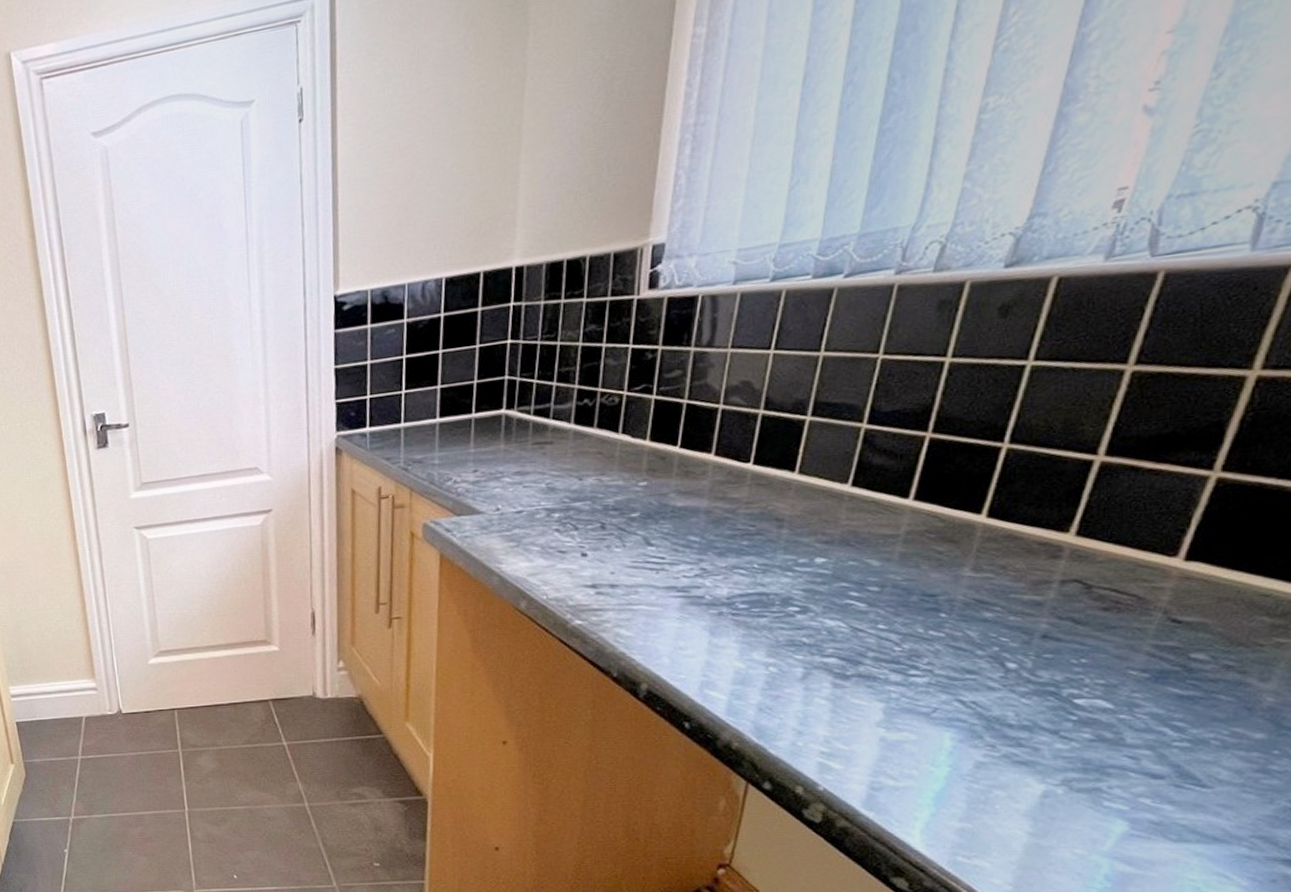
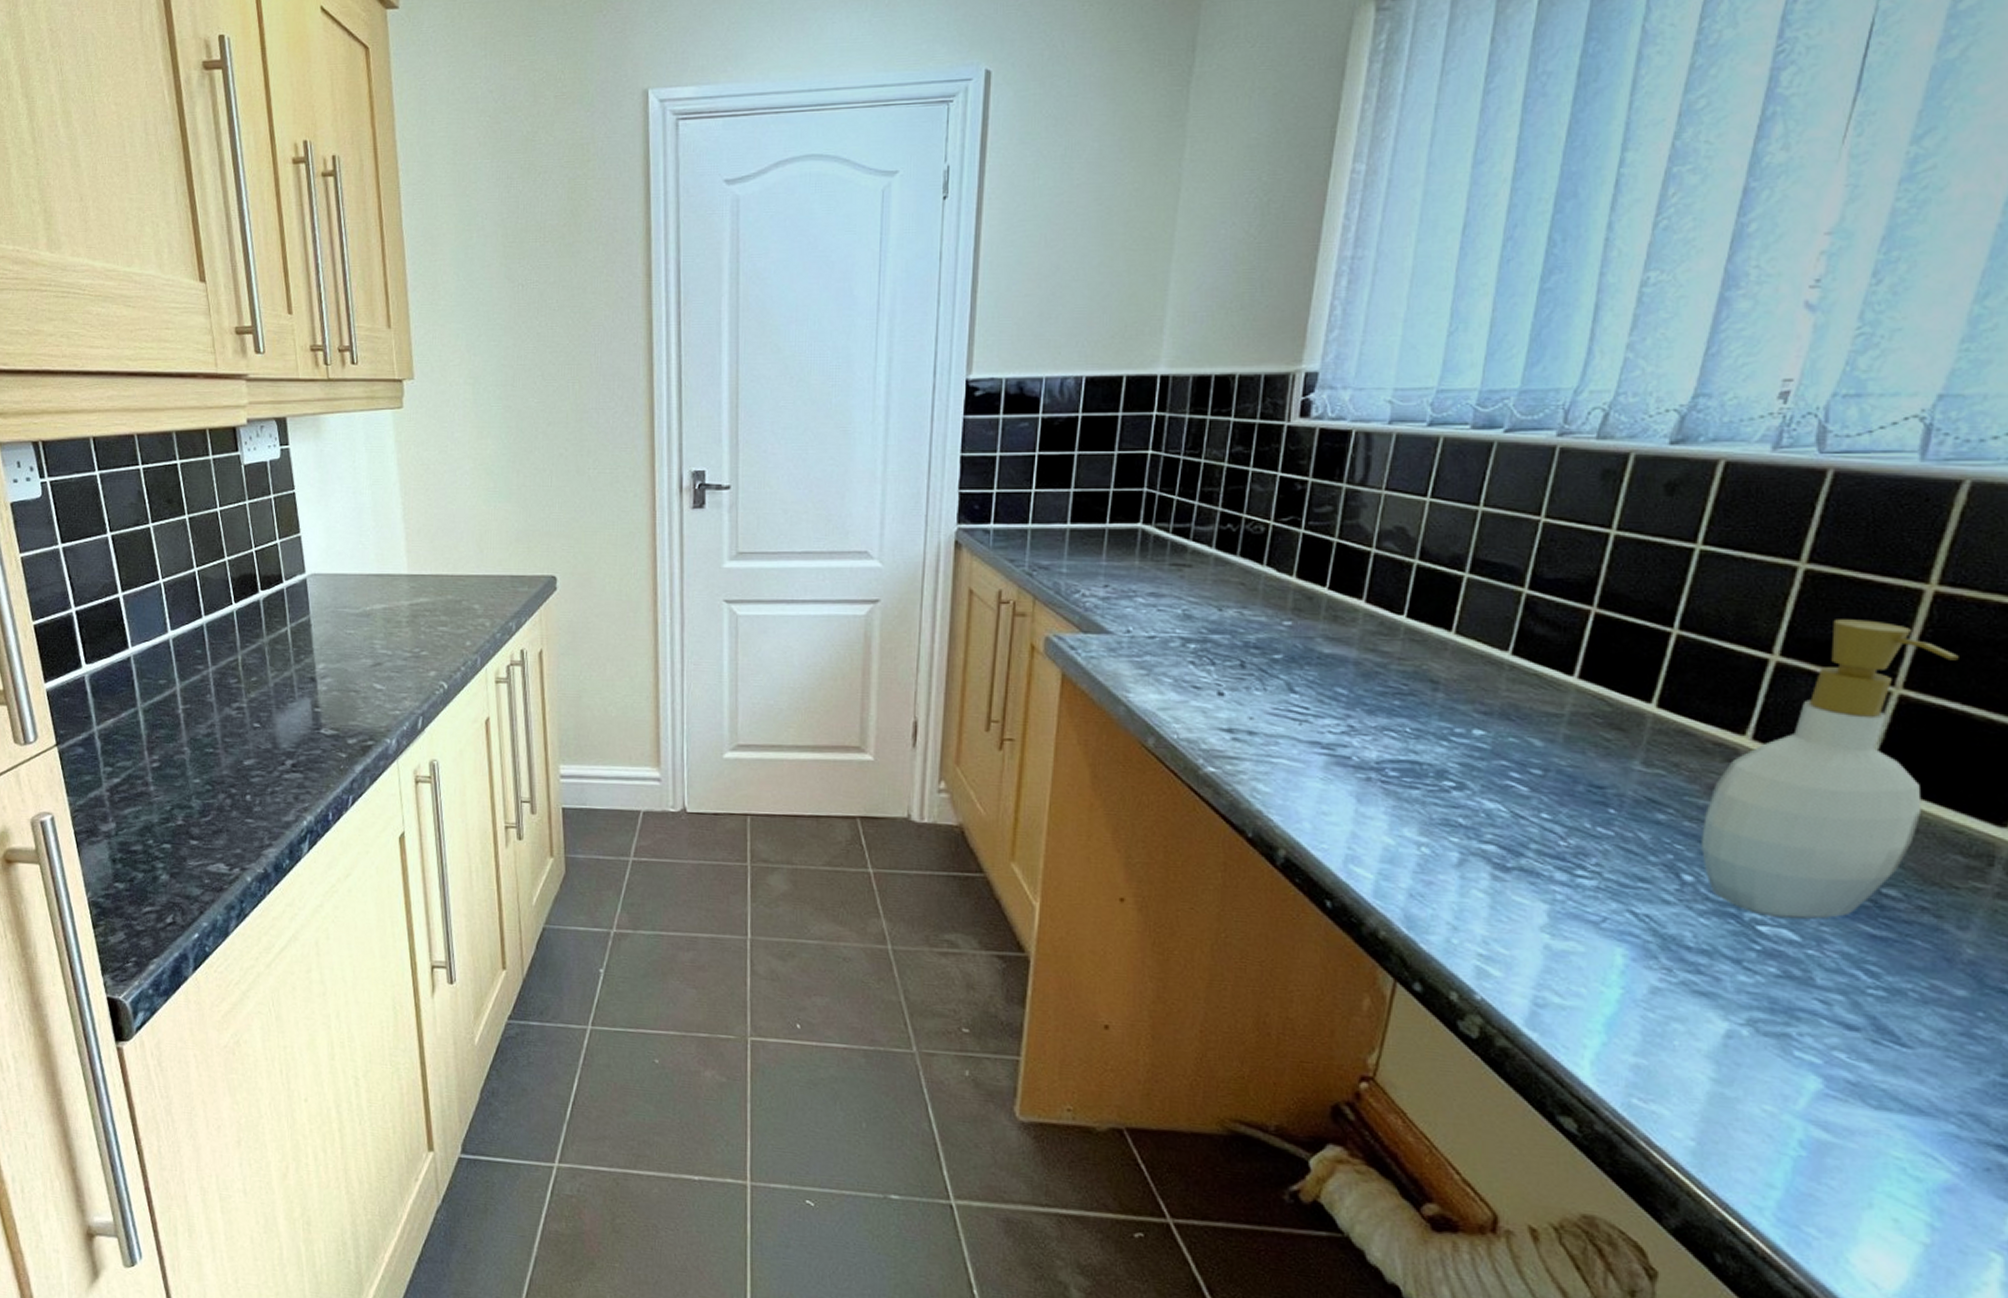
soap bottle: none [1025,411,1277,691] -> present [1702,619,1959,919]

